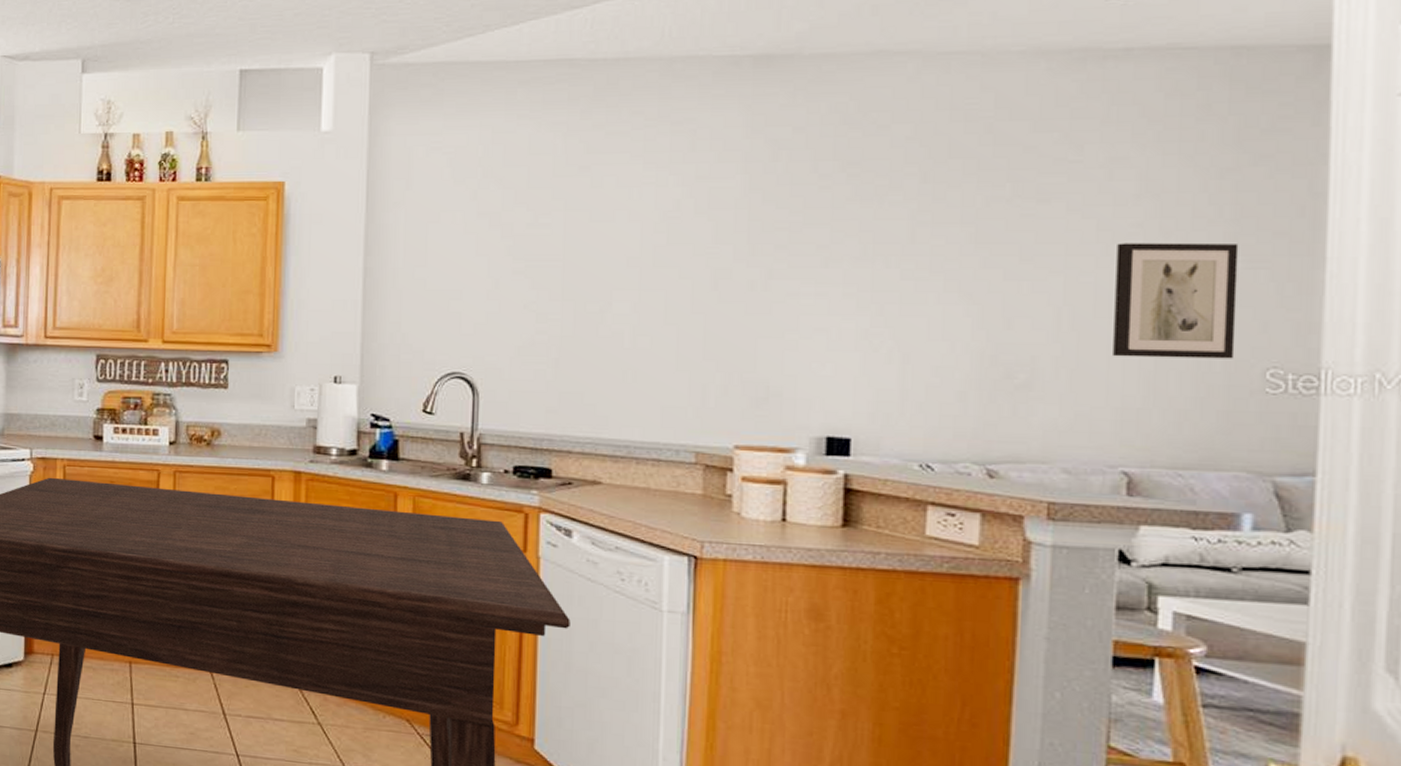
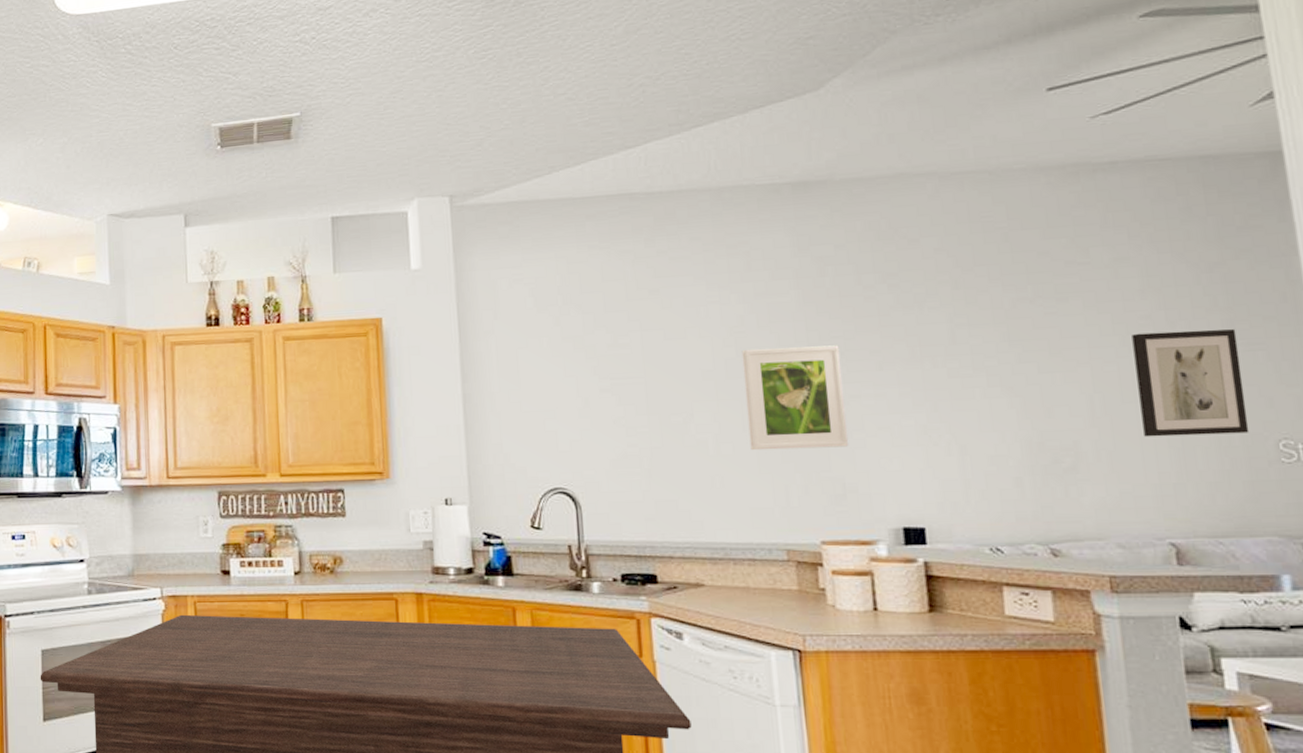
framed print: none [670,236,783,348] -> present [741,345,849,451]

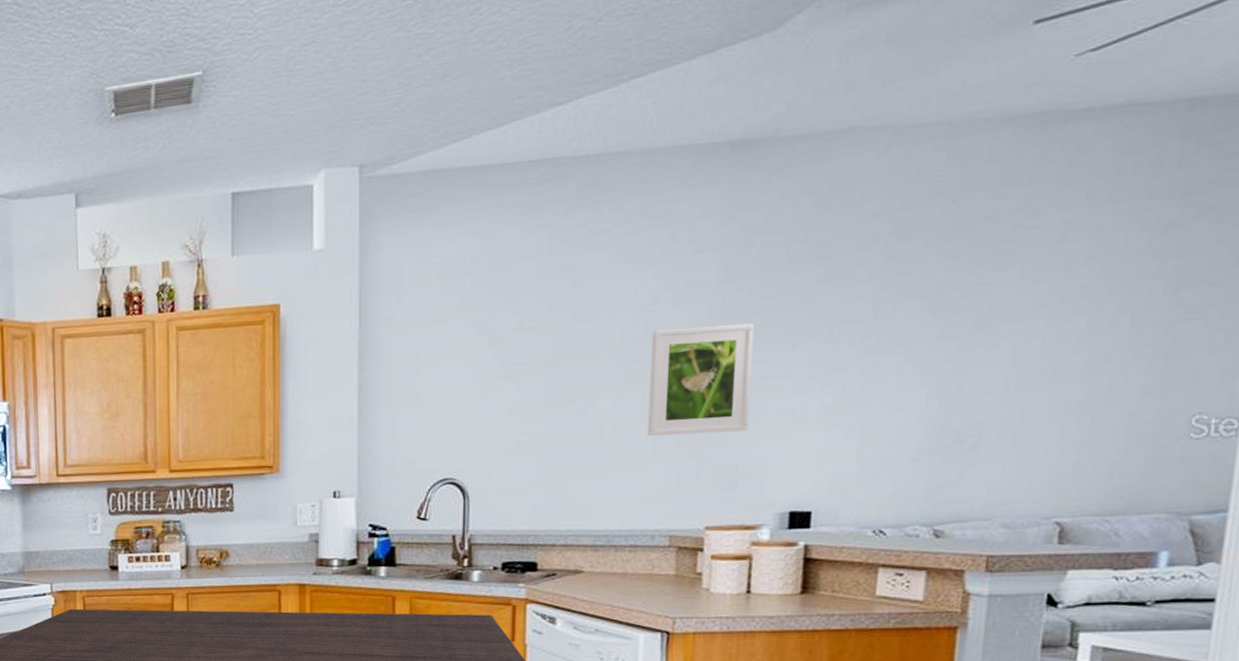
wall art: present [1132,329,1250,437] -> none [1054,297,1178,415]

